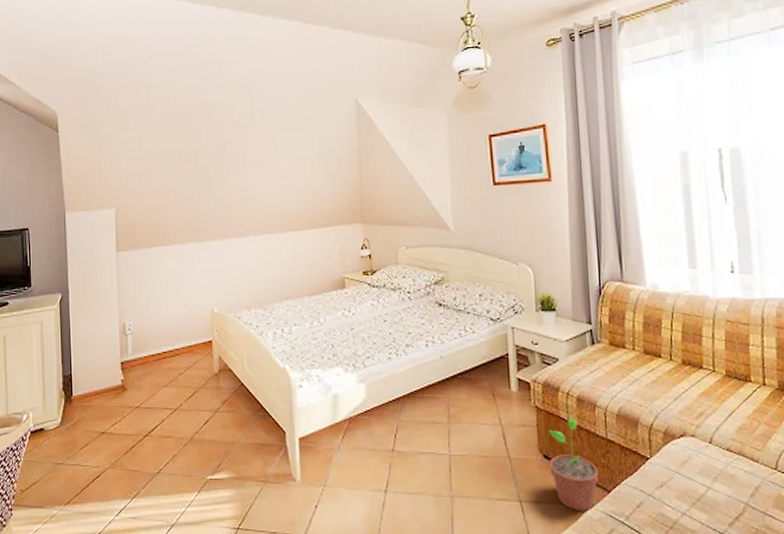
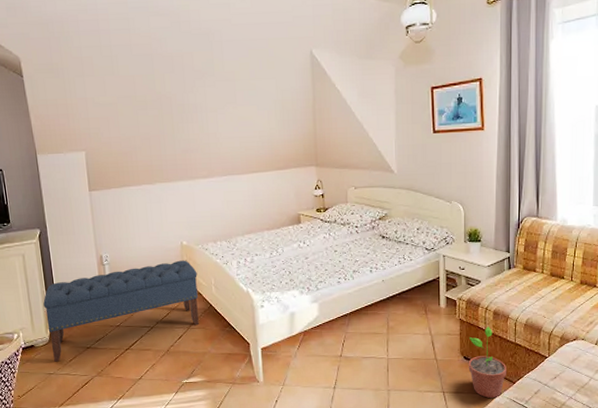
bench: none [58,330,228,449] -> present [43,260,199,362]

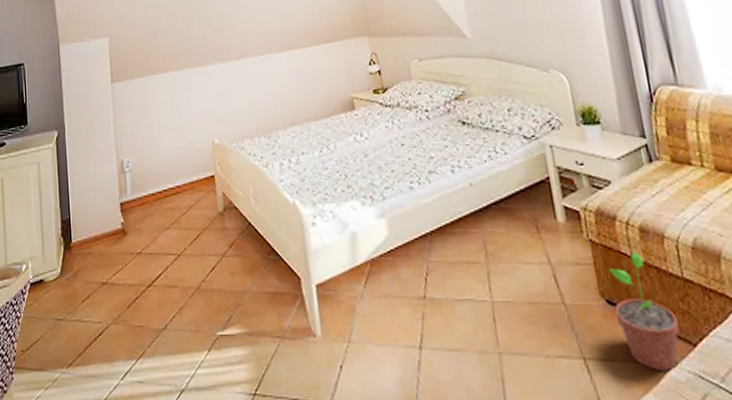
bench: present [43,260,199,362] -> none [56,163,236,303]

